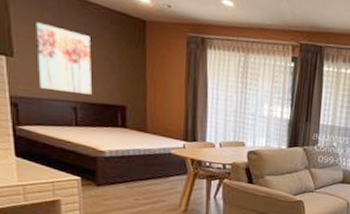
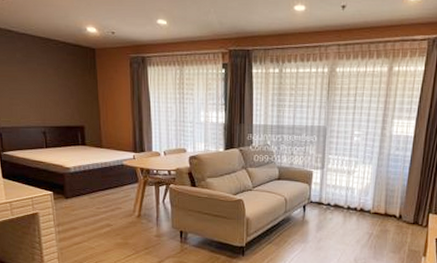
wall art: present [34,21,93,95] -> none [9,62,57,119]

